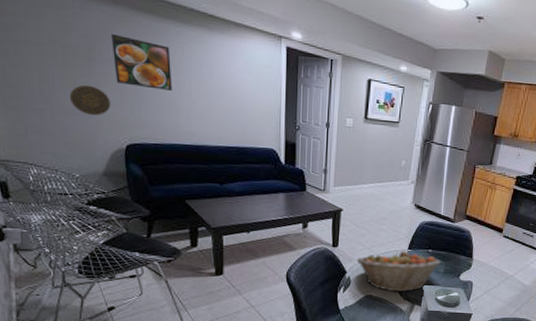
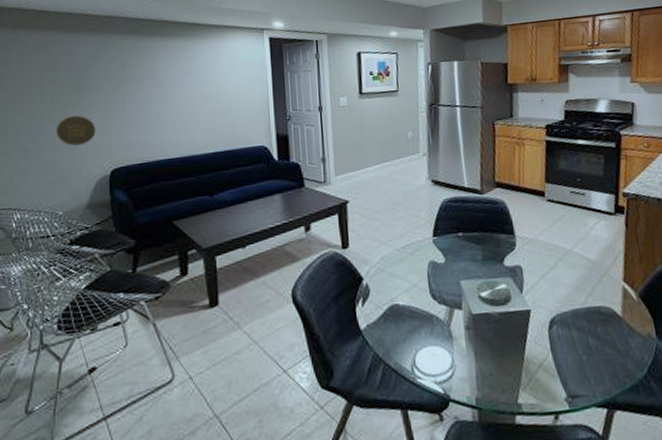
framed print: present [111,33,172,91] -> none [98,60,157,108]
fruit basket: present [356,250,441,292] -> none [372,239,476,296]

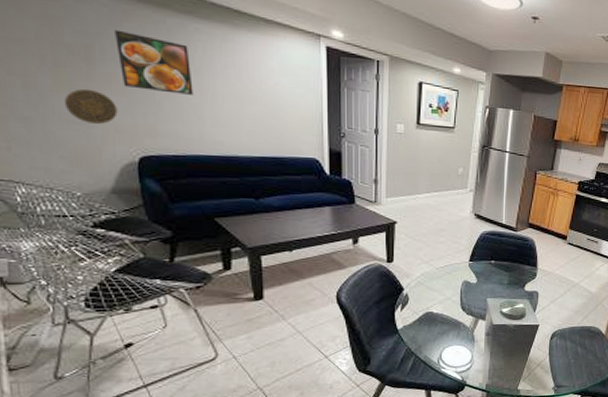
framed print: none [98,60,157,108] -> present [115,29,193,95]

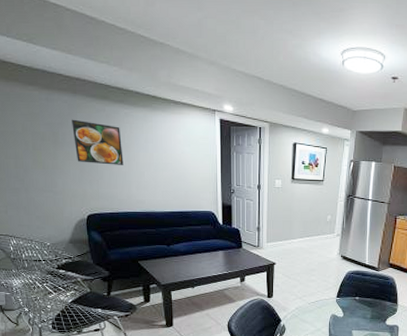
decorative plate: present [64,88,118,125] -> none [39,165,73,192]

